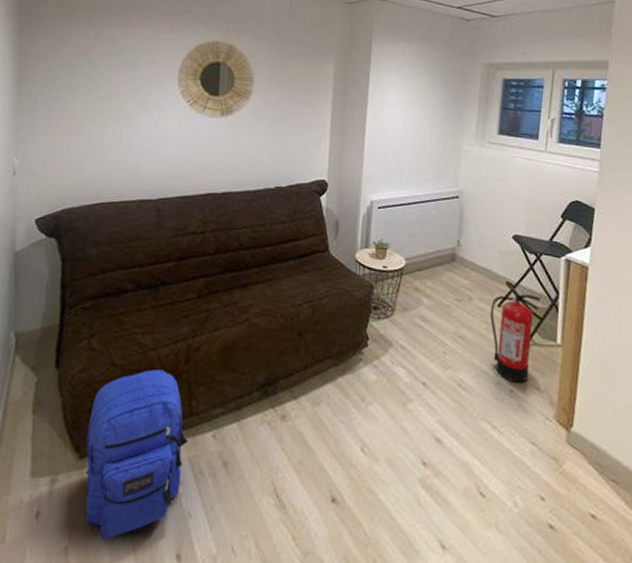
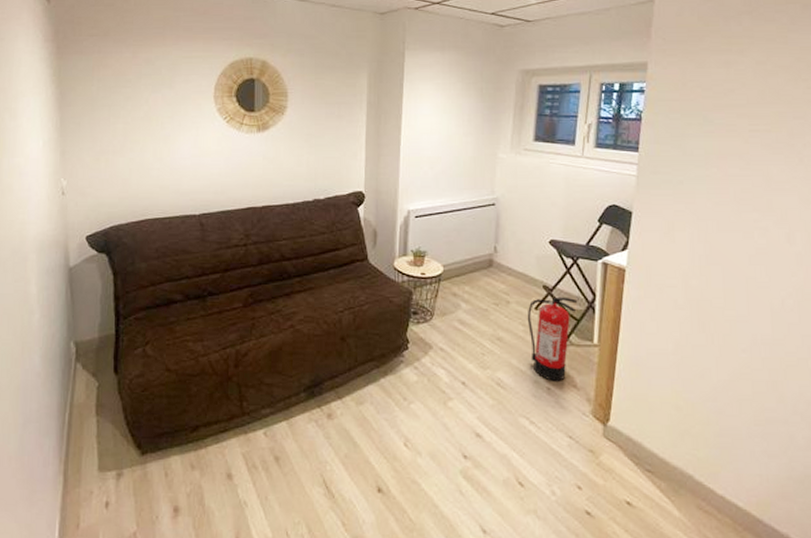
backpack: present [85,370,188,540] -> none [147,374,241,527]

